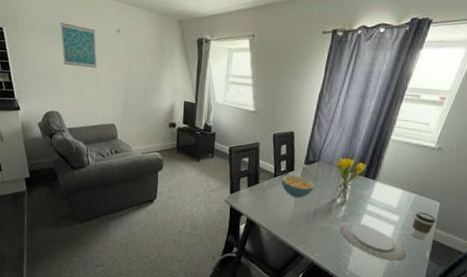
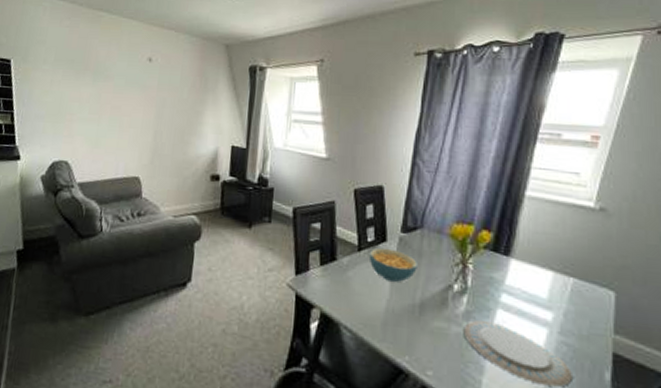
wall art: present [60,23,97,68] -> none [79,52,122,105]
coffee cup: present [411,211,436,240] -> none [575,305,613,352]

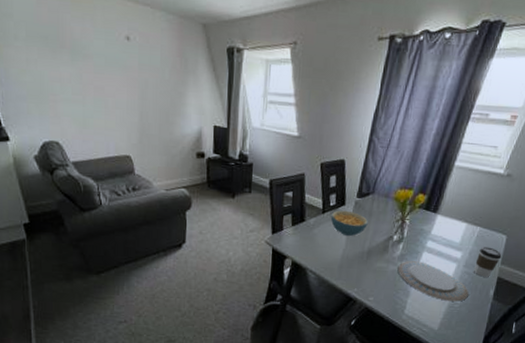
coffee cup: none [575,305,613,352] -> present [474,246,502,277]

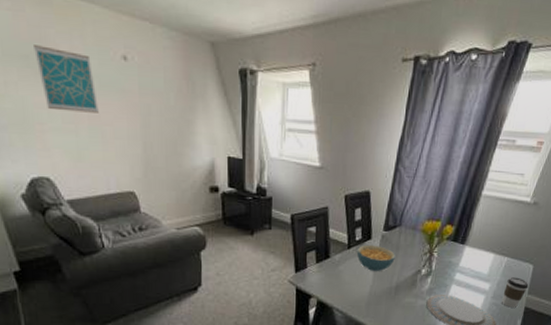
wall art: none [52,28,103,86] -> present [34,45,99,113]

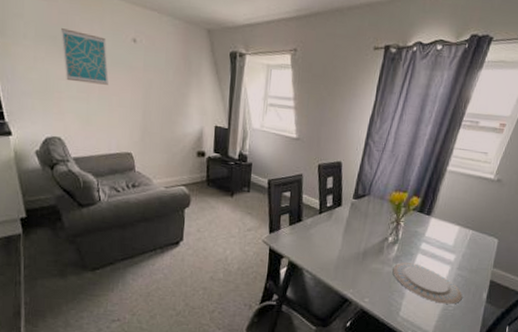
cereal bowl: present [357,244,395,271] -> none [328,211,364,237]
coffee cup: present [502,276,529,308] -> none [467,249,494,280]

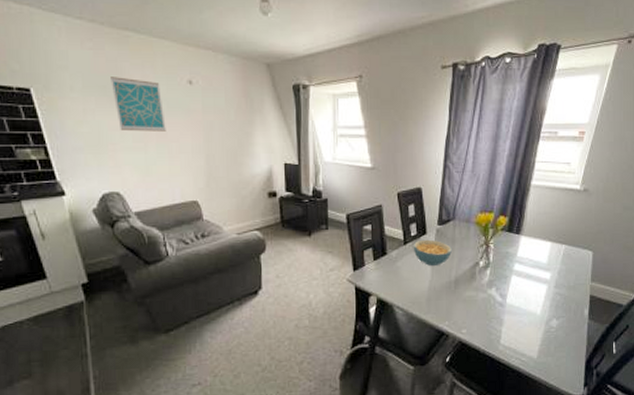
cereal bowl: none [328,211,364,237] -> present [414,239,452,266]
plate: present [392,262,462,304] -> none [488,286,563,326]

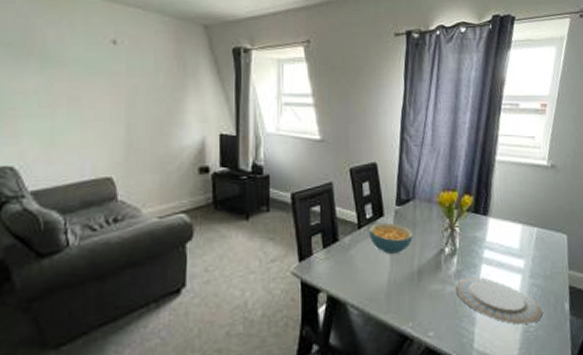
wall art: present [111,77,166,132] -> none [18,33,81,96]
plate: none [488,286,563,326] -> present [456,277,542,325]

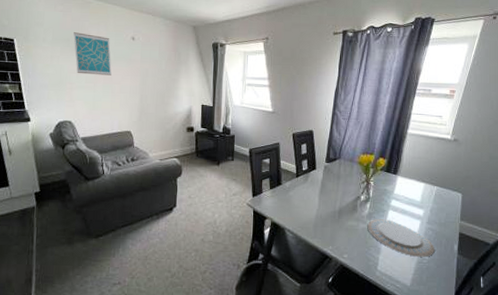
wall art: none [18,33,81,96] -> present [73,32,112,76]
cereal bowl: present [370,222,413,254] -> none [305,174,337,197]

